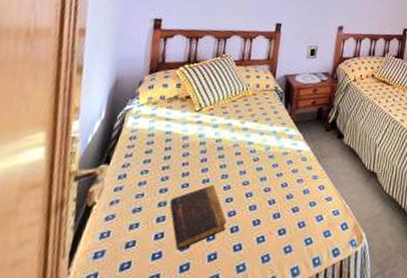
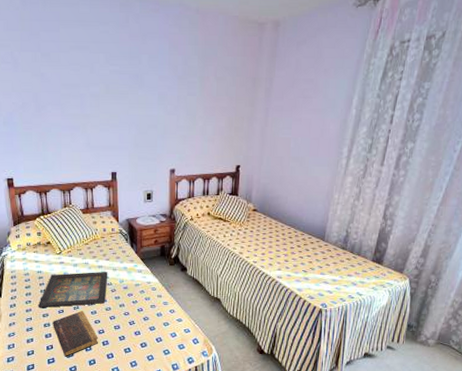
icon panel: none [155,135,253,181] -> present [37,271,108,308]

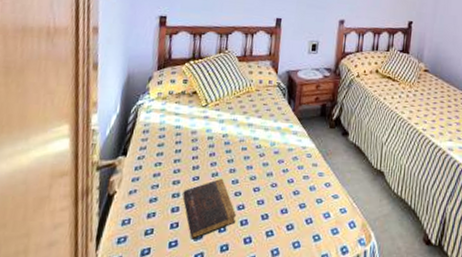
icon panel: present [37,271,108,308] -> none [168,130,258,173]

